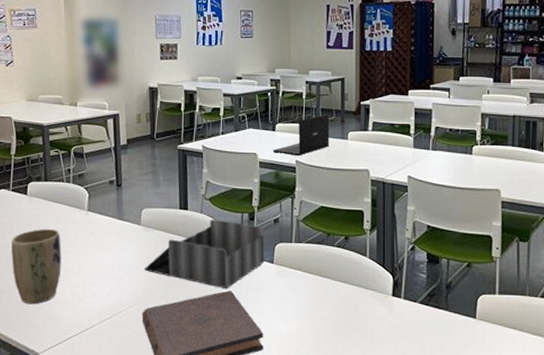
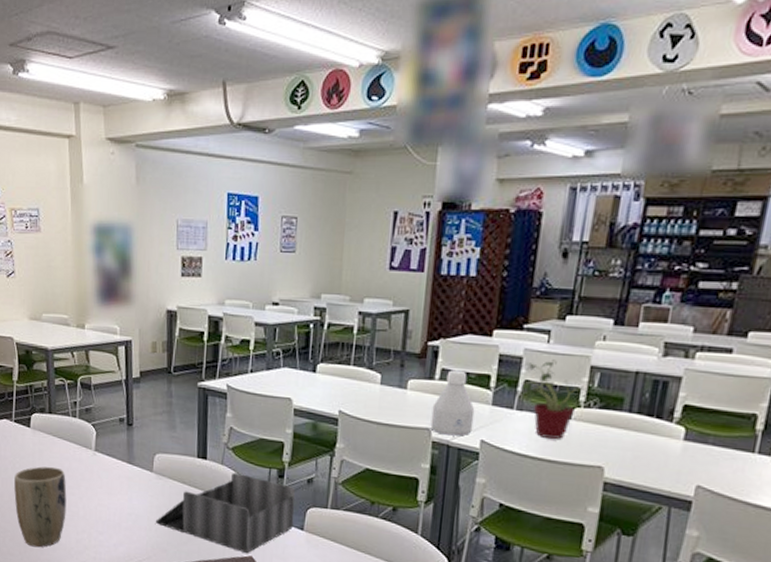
laptop: present [272,114,330,156] -> none [311,355,386,405]
bottle: none [368,122,401,174] -> present [430,370,475,436]
potted plant: none [431,110,480,170] -> present [519,359,586,439]

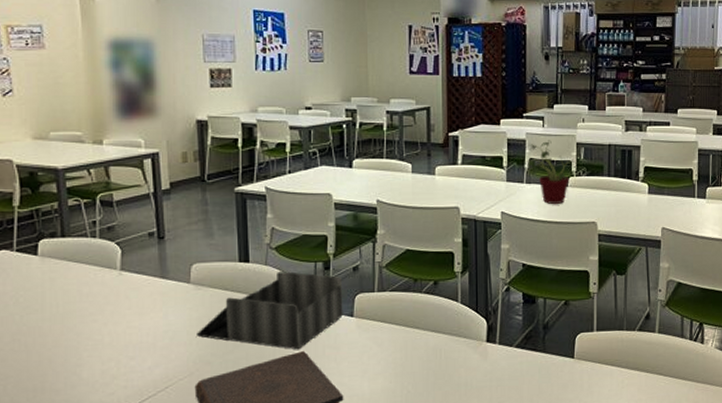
plant pot: present [14,466,67,548] -> none [18,294,88,389]
bottle: present [430,370,475,436] -> none [458,155,494,211]

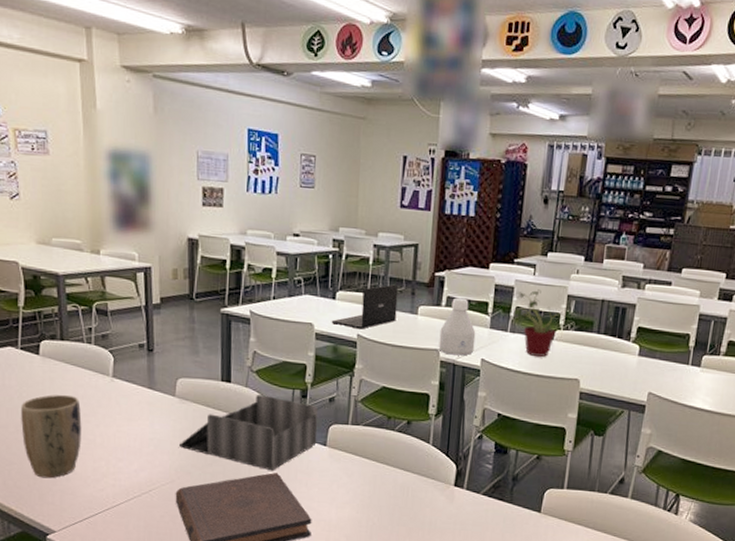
plant pot: none [18,294,88,389] -> present [21,394,82,478]
laptop: none [349,148,415,195] -> present [331,284,399,329]
bottle: none [458,155,494,211] -> present [438,297,476,356]

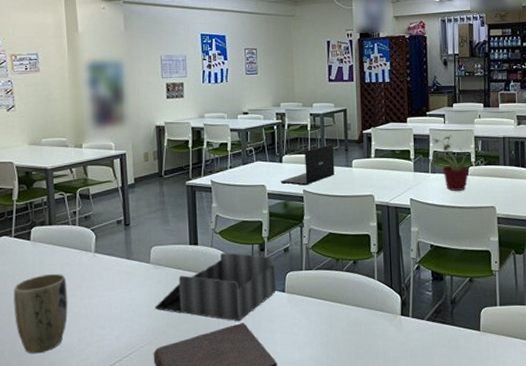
bottle: present [438,297,476,356] -> none [372,149,403,198]

